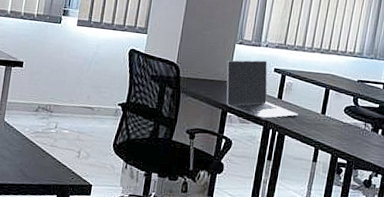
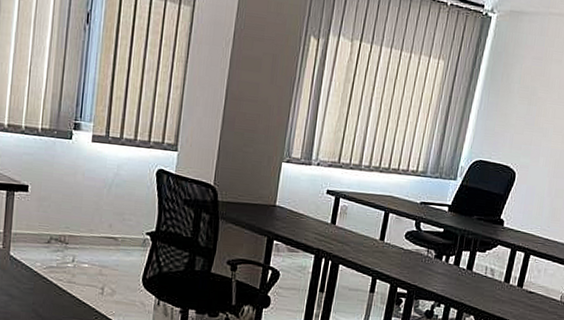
laptop: present [226,60,298,118] -> none [272,180,354,246]

